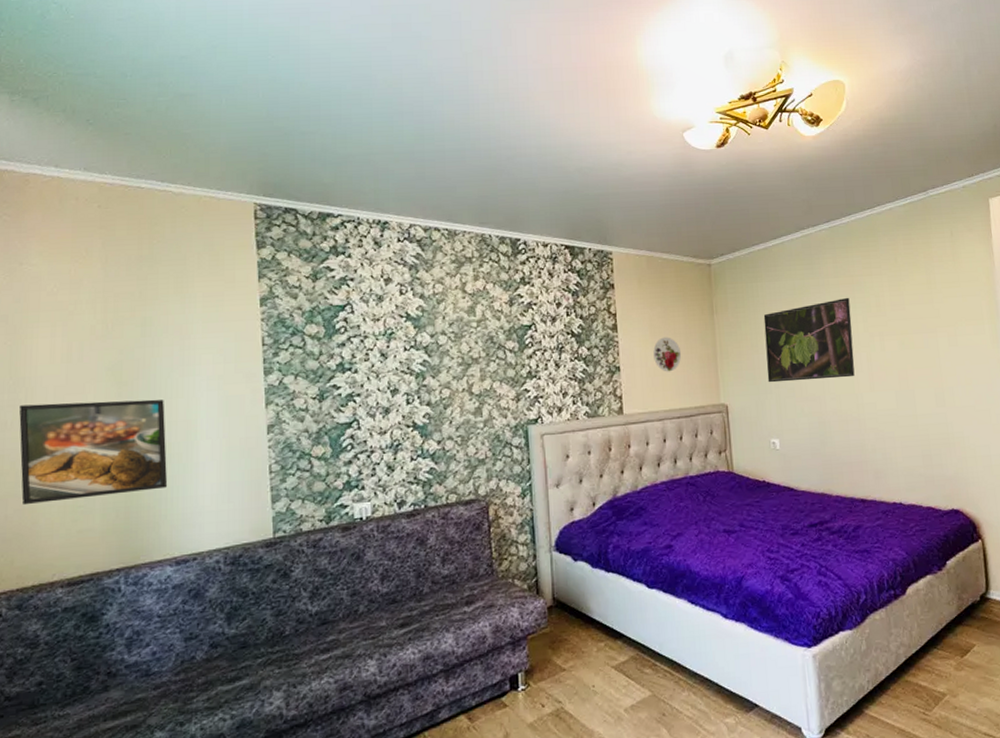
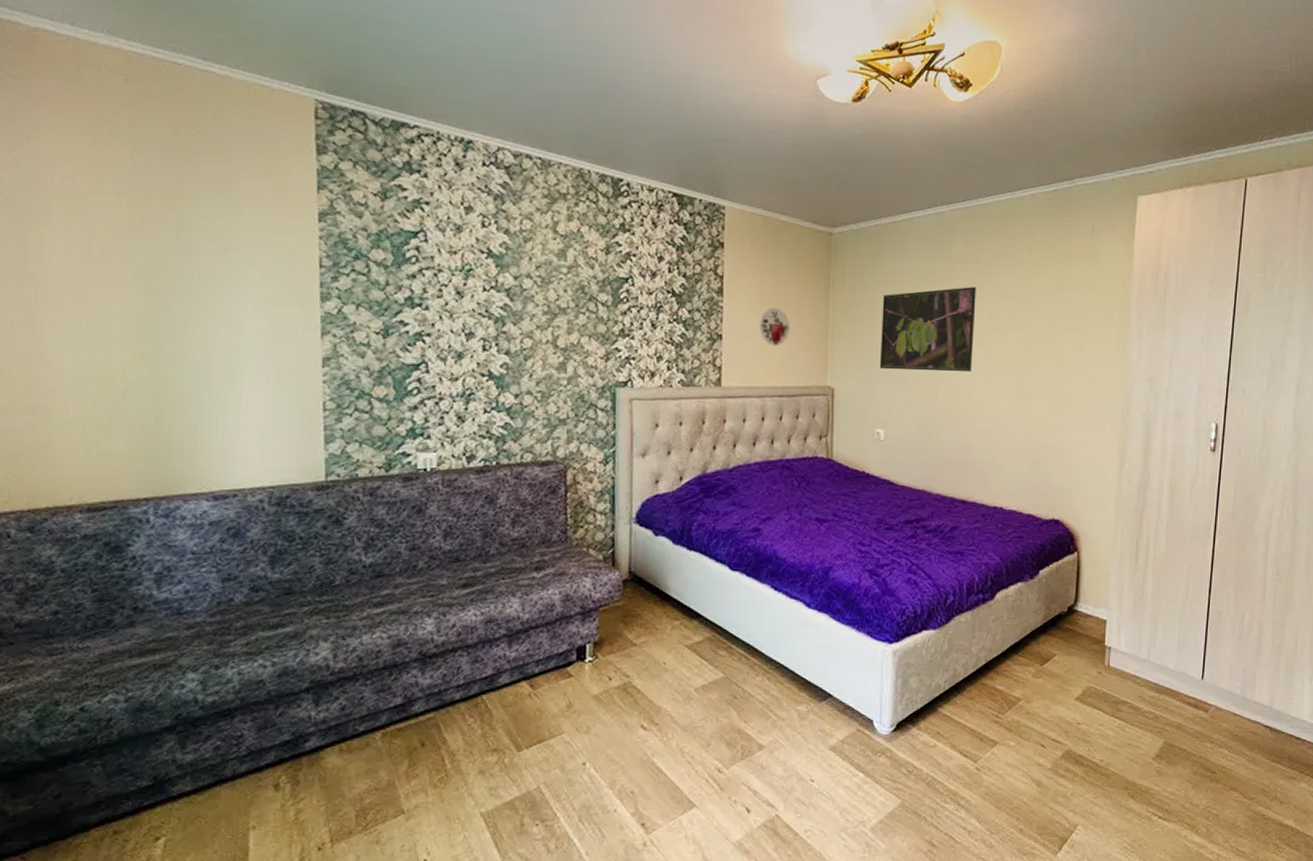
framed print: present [19,399,168,506] -> none [29,305,206,419]

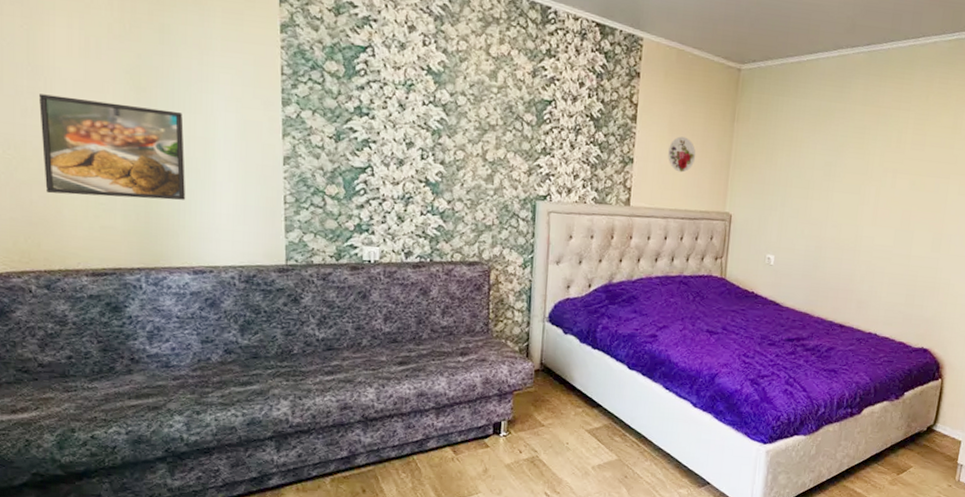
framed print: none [29,305,206,419] -> present [39,94,186,200]
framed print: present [879,286,976,373] -> none [775,127,872,209]

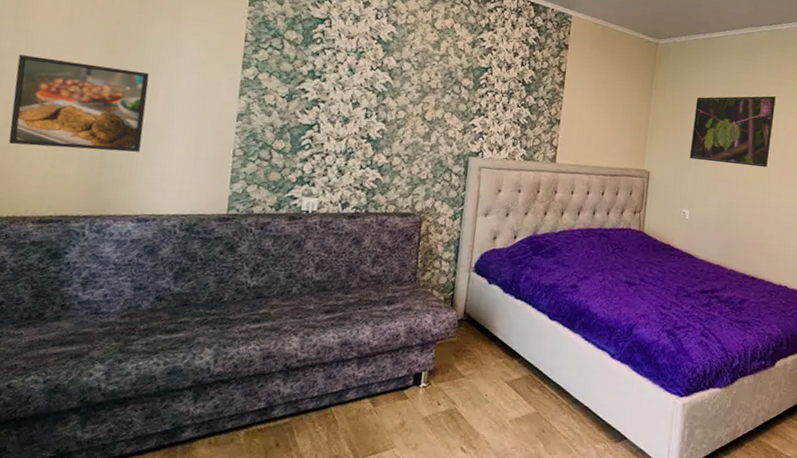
decorative plate: present [668,136,696,173] -> none [592,101,618,133]
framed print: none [775,127,872,209] -> present [689,96,776,168]

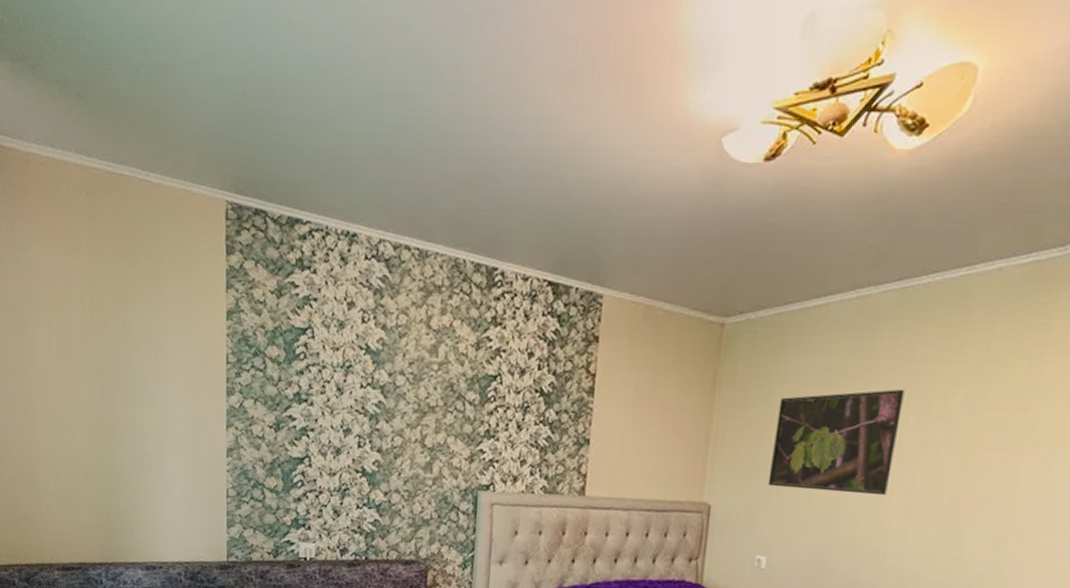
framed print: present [9,54,149,152] -> none [25,395,141,495]

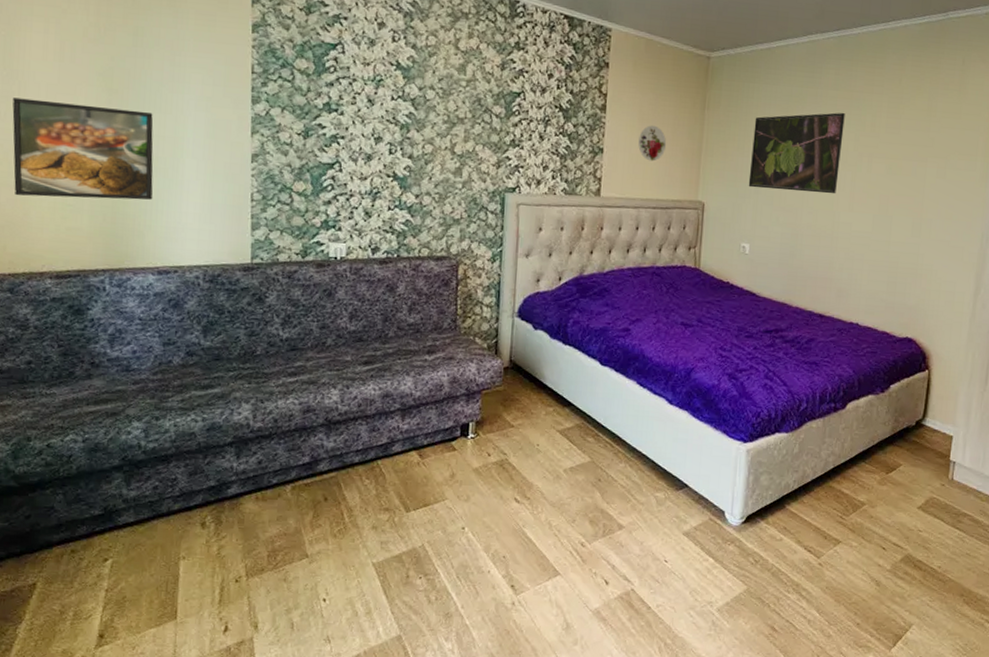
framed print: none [25,395,141,495] -> present [12,97,154,200]
decorative plate: none [631,410,666,455] -> present [638,125,667,162]

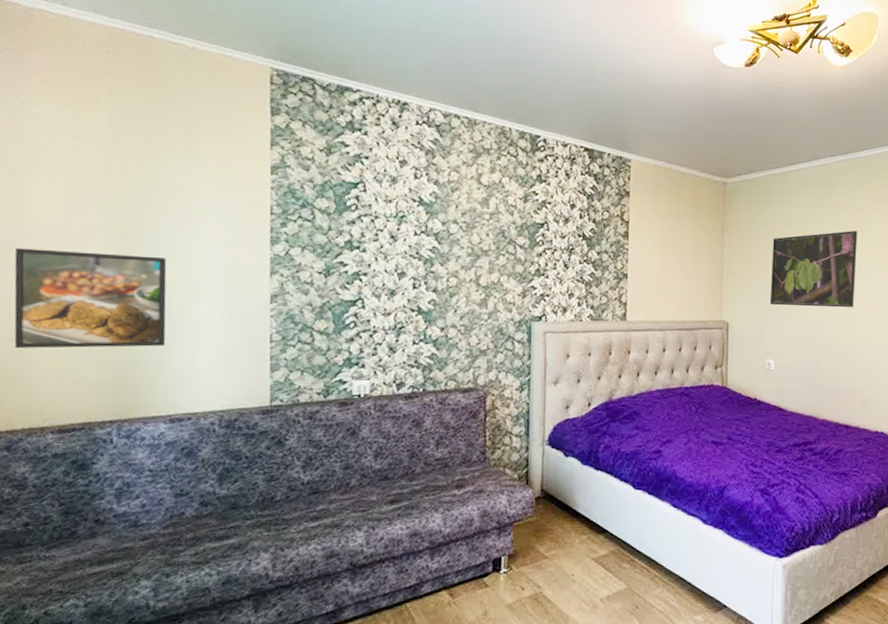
decorative plate: present [638,125,667,162] -> none [661,249,689,285]

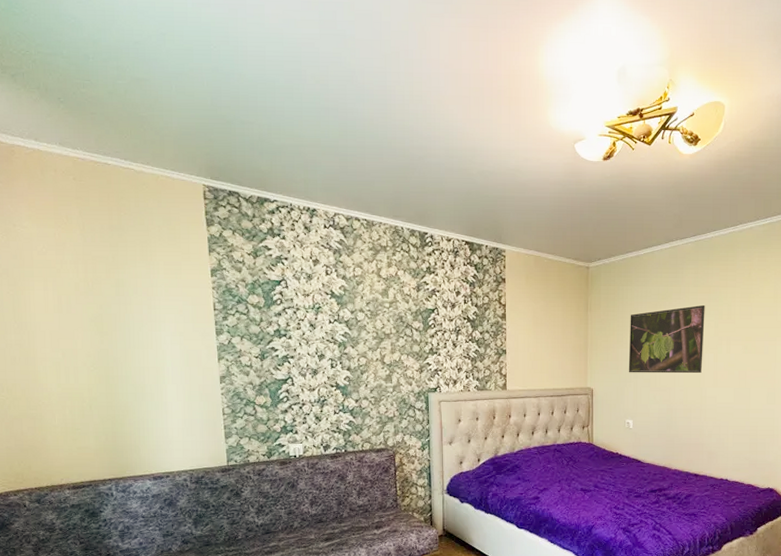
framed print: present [14,248,167,349] -> none [25,345,144,425]

